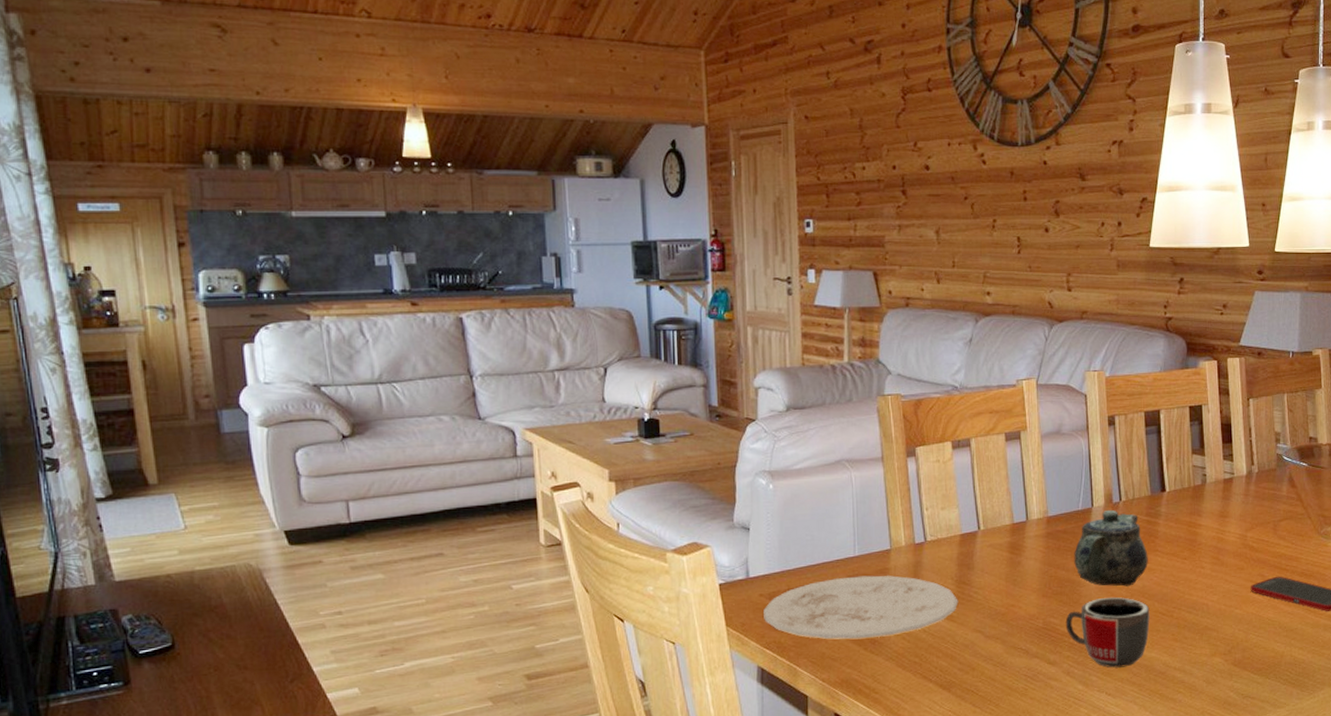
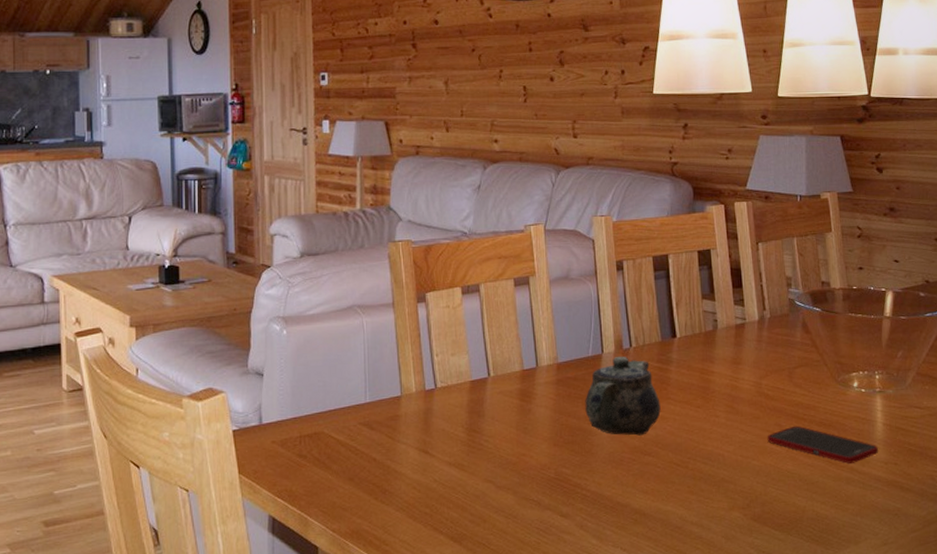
plate: present [764,575,958,640] -> none [276,422,469,489]
mug: present [1065,597,1150,668] -> none [577,446,664,522]

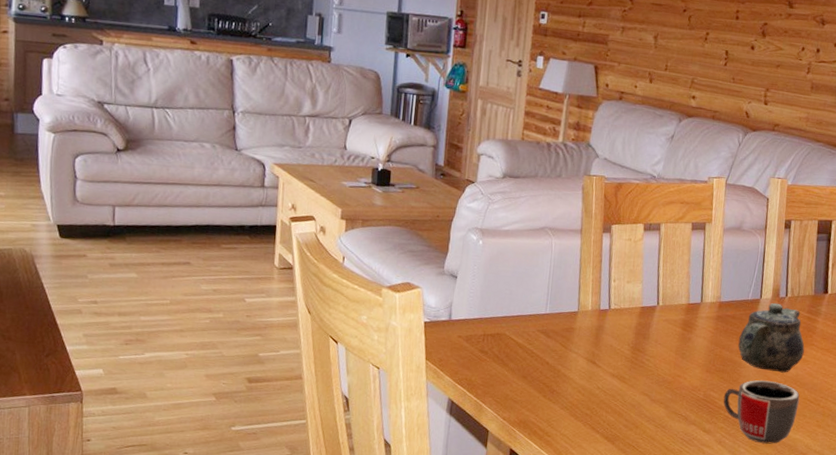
mug: none [577,446,664,522] -> present [723,380,800,444]

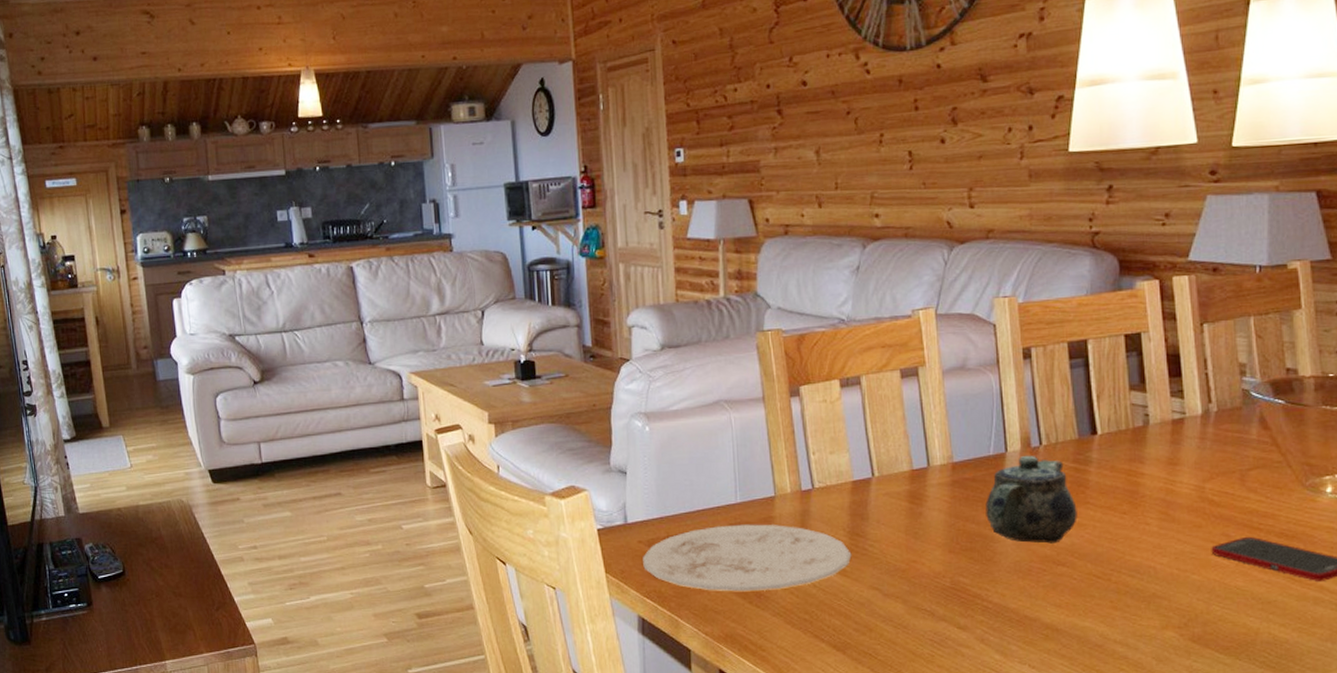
plate: none [459,331,632,388] -> present [643,524,852,592]
mug: present [723,380,800,444] -> none [977,555,1082,637]

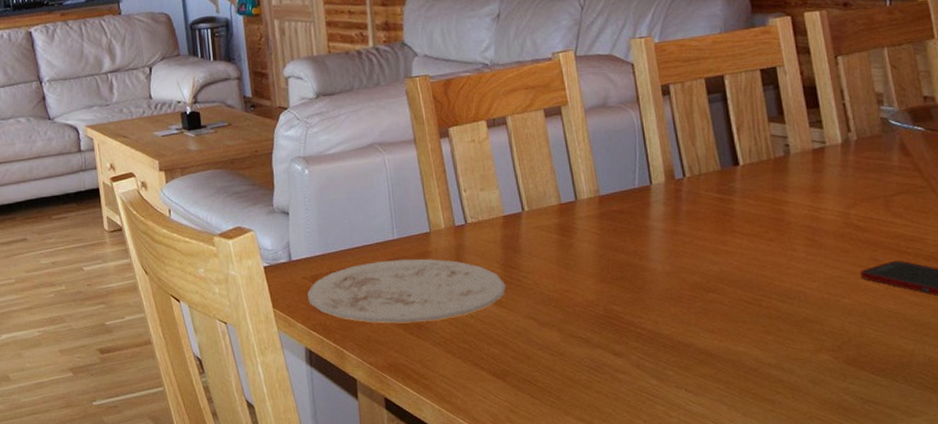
teapot: present [985,455,1077,544] -> none [633,186,725,271]

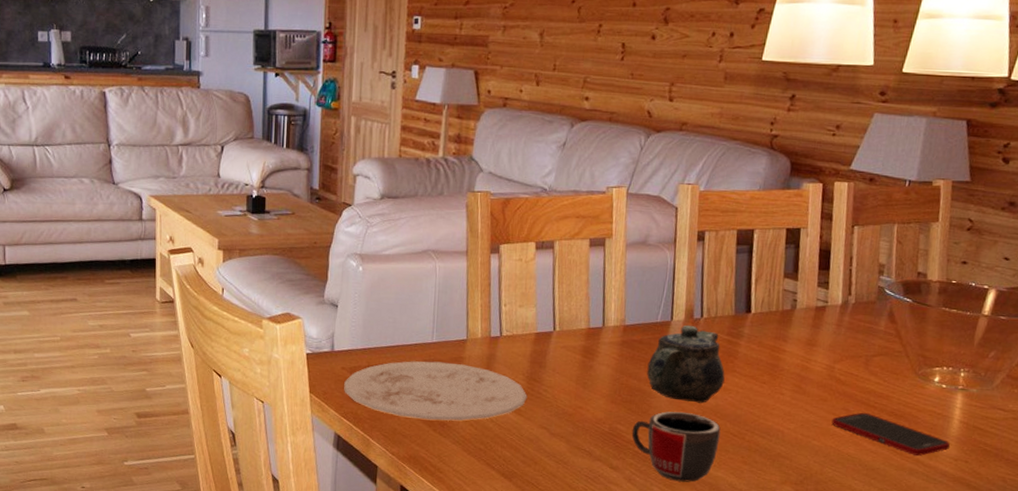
mug: none [629,283,733,362] -> present [631,411,721,482]
teapot: none [633,186,725,271] -> present [647,324,725,403]

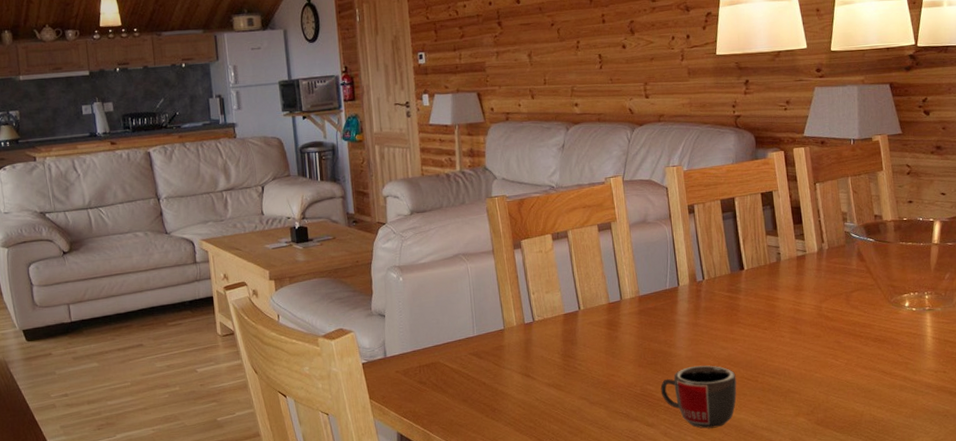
plate: present [344,361,528,421] -> none [400,352,565,409]
teapot: present [647,324,725,403] -> none [664,287,732,356]
cell phone: present [831,412,950,456] -> none [828,342,928,373]

